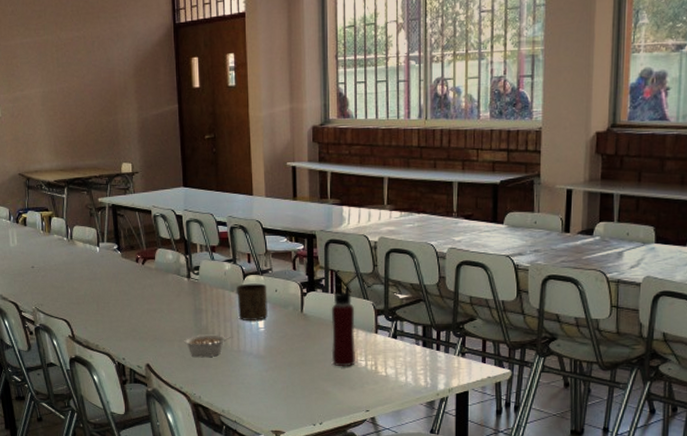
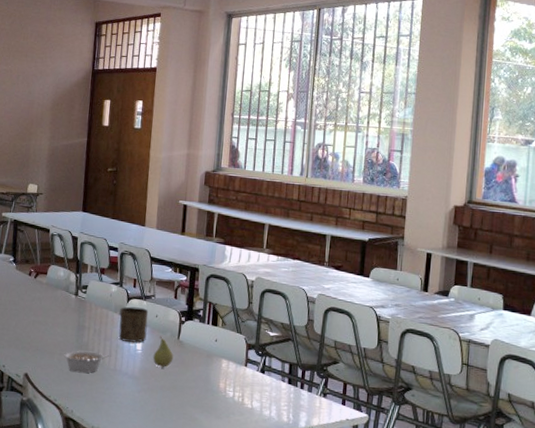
fruit: none [277,311,299,344] -> present [153,336,174,368]
water bottle: present [331,283,357,367] -> none [201,315,228,396]

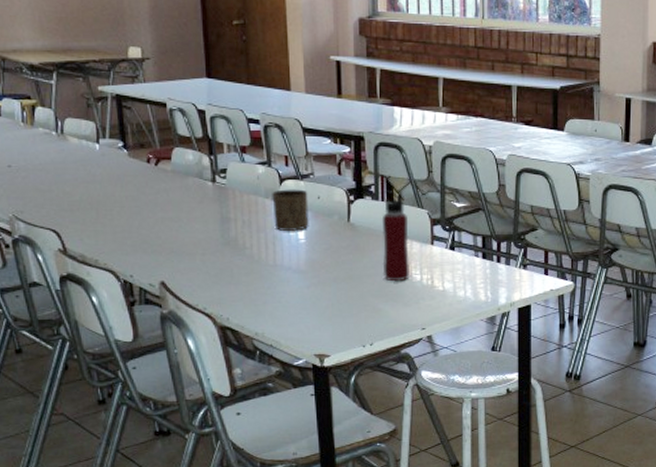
legume: present [64,351,109,374] -> none [208,247,265,274]
fruit: present [153,336,174,368] -> none [320,220,345,257]
water bottle: none [201,315,228,396] -> present [381,189,411,282]

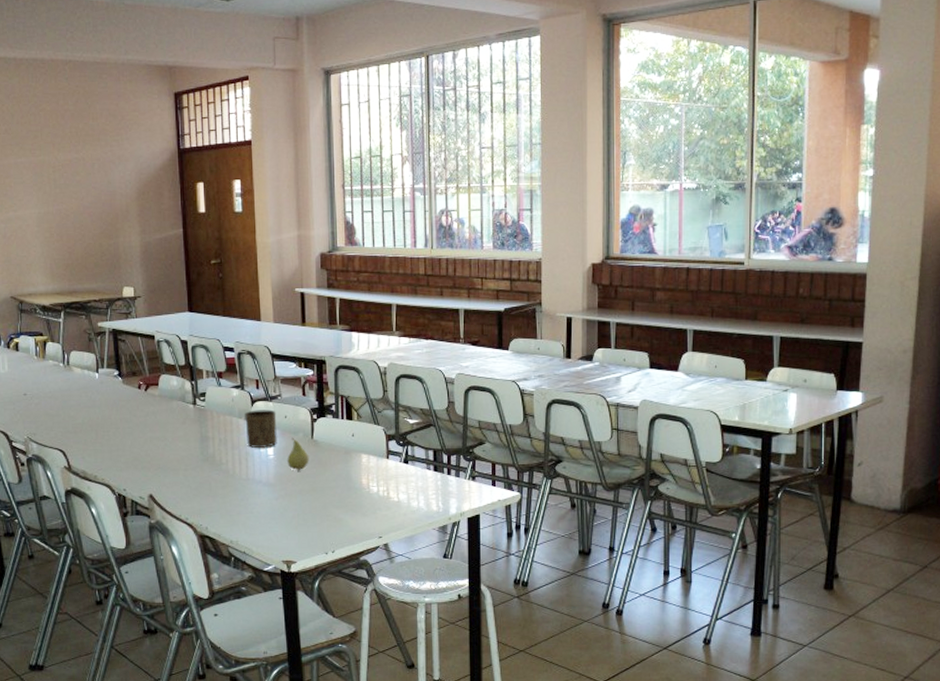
fruit: none [320,220,345,257] -> present [287,437,309,471]
water bottle: present [381,189,411,282] -> none [341,408,368,493]

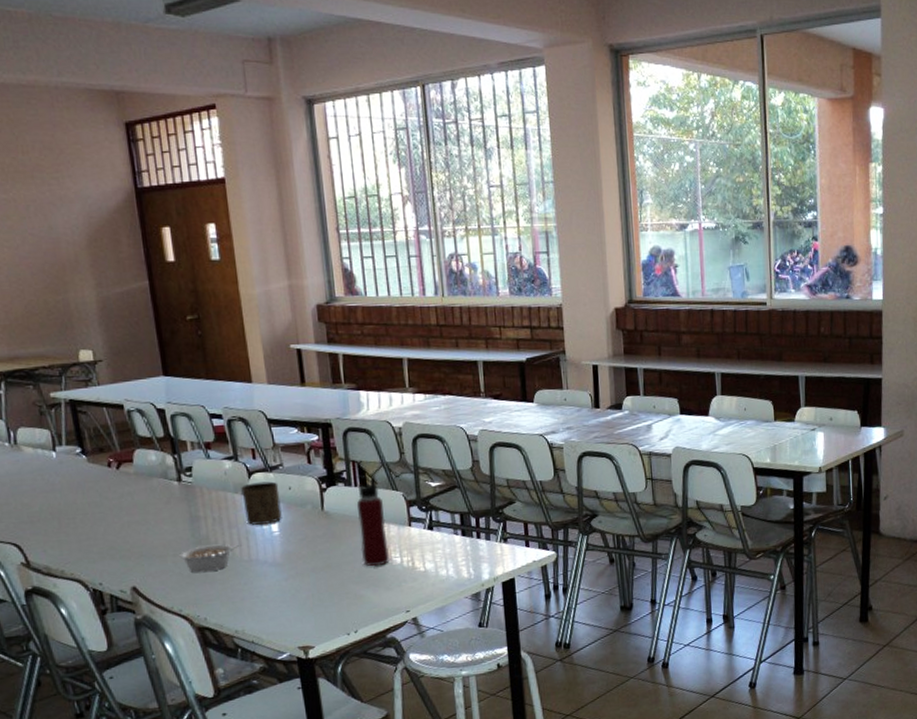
legume: none [189,463,239,487] -> present [179,544,239,574]
fruit: present [287,437,309,471] -> none [295,510,321,547]
water bottle: none [341,408,368,493] -> present [353,475,391,567]

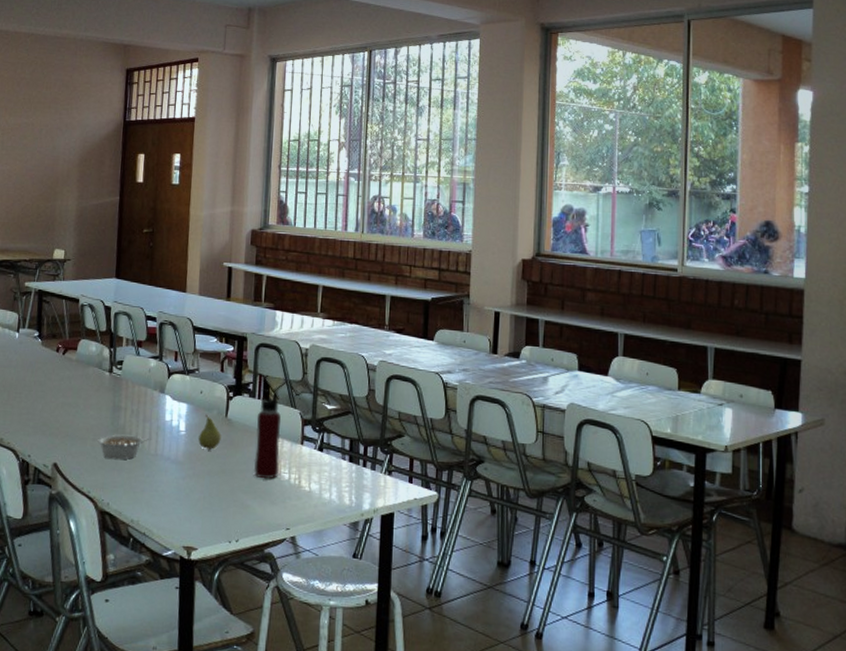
cup: present [241,481,282,525] -> none [159,382,192,423]
fruit: none [295,510,321,547] -> present [198,414,222,451]

